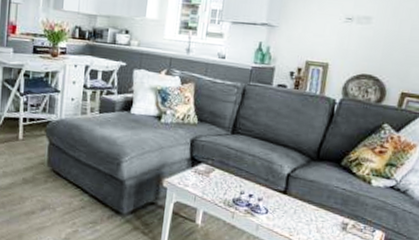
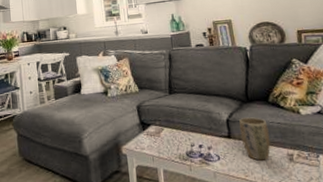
plant pot: none [297,175,332,224] -> present [238,117,271,161]

